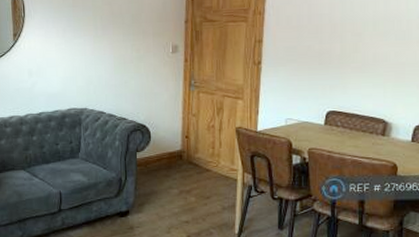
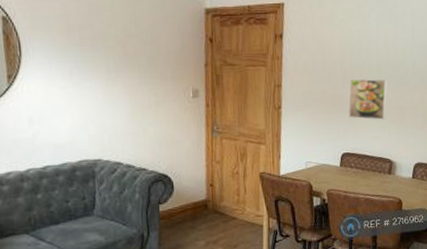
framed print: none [337,33,385,77] -> present [349,79,388,120]

